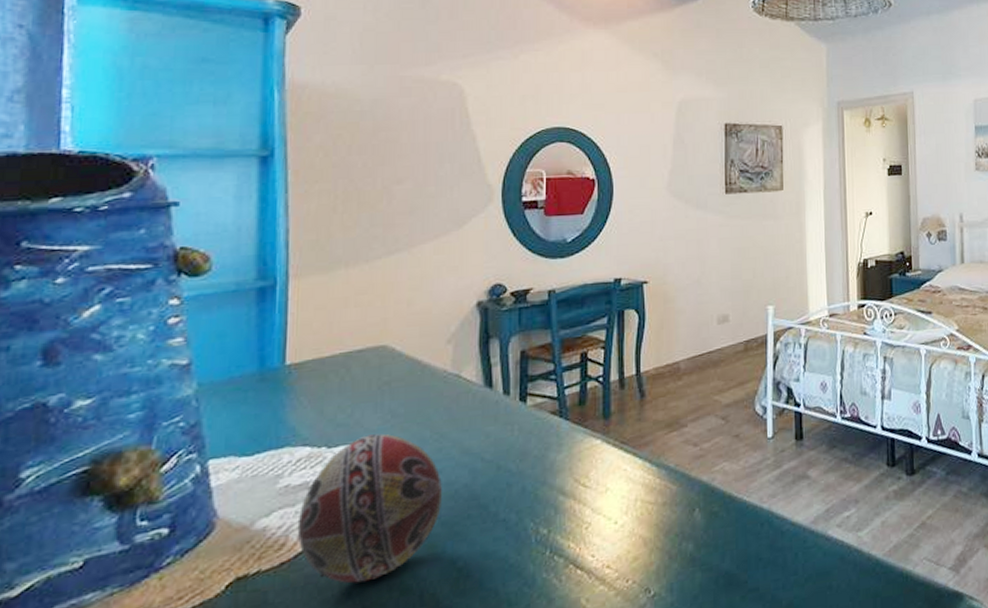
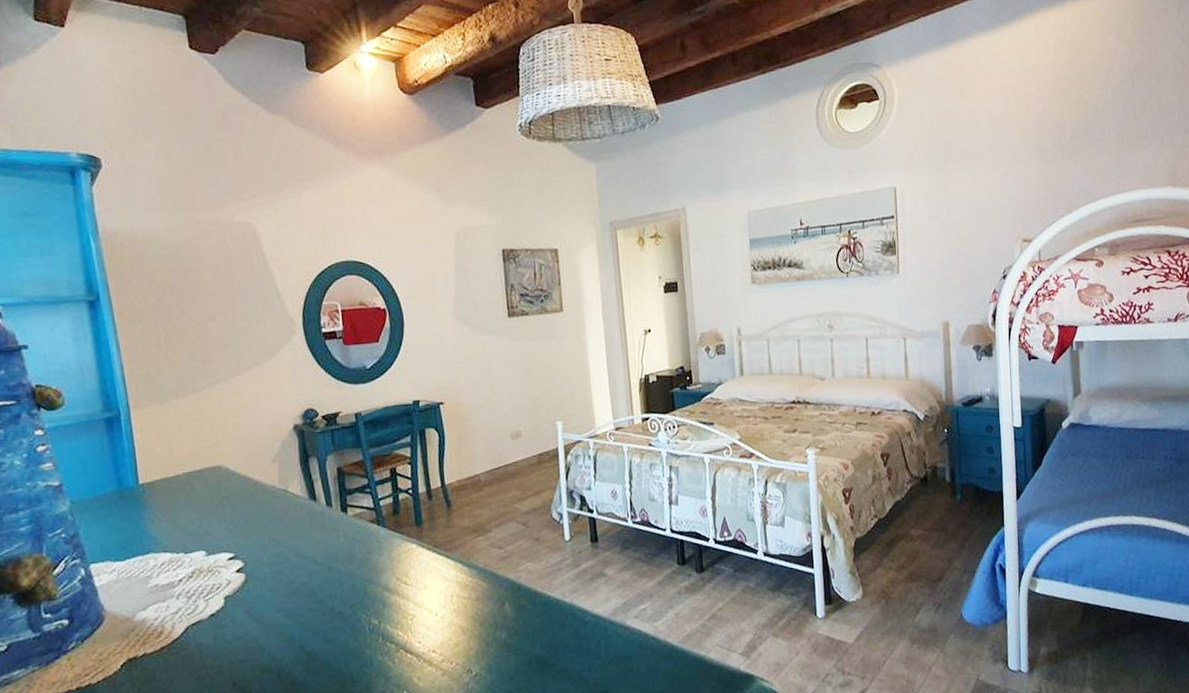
decorative egg: present [297,433,442,583] -> none [169,541,286,664]

